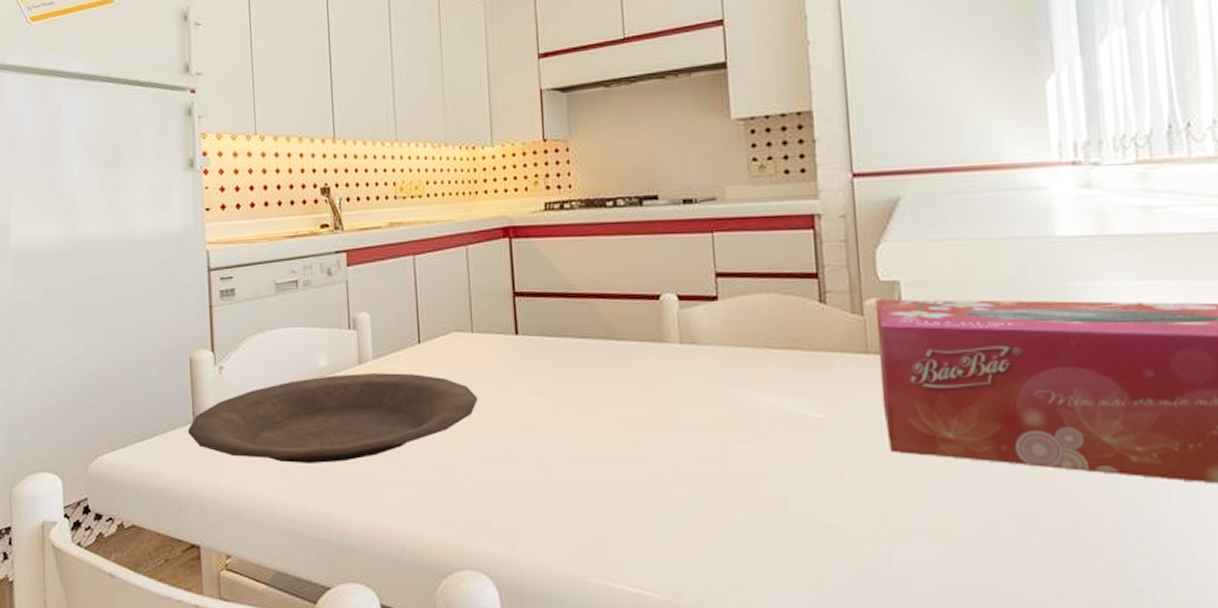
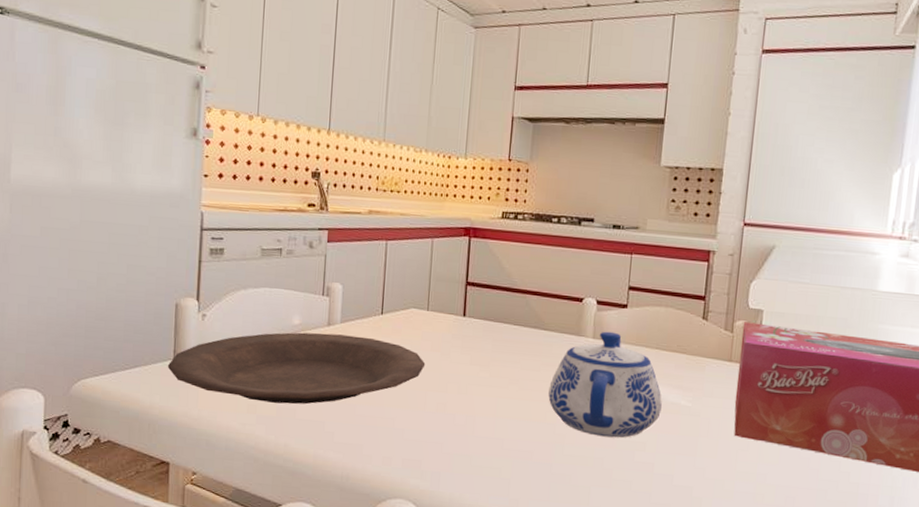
teapot: none [634,332,785,469] -> present [548,331,662,438]

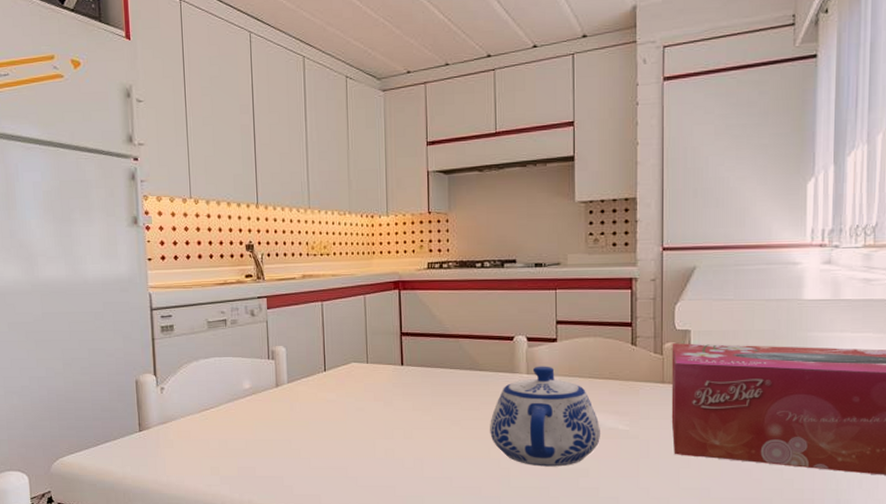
plate: present [167,332,426,405] -> none [134,394,371,463]

